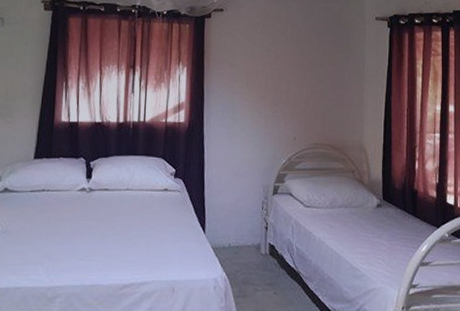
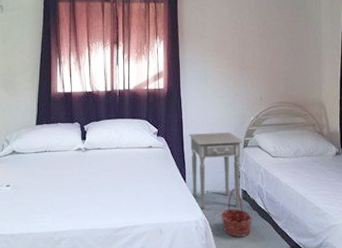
side table: none [211,175,272,266] -> present [189,132,243,210]
basket: none [244,242,281,300] -> present [221,189,253,237]

